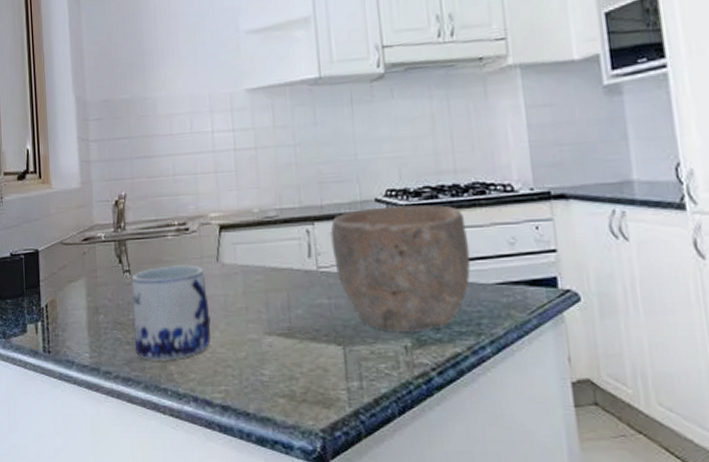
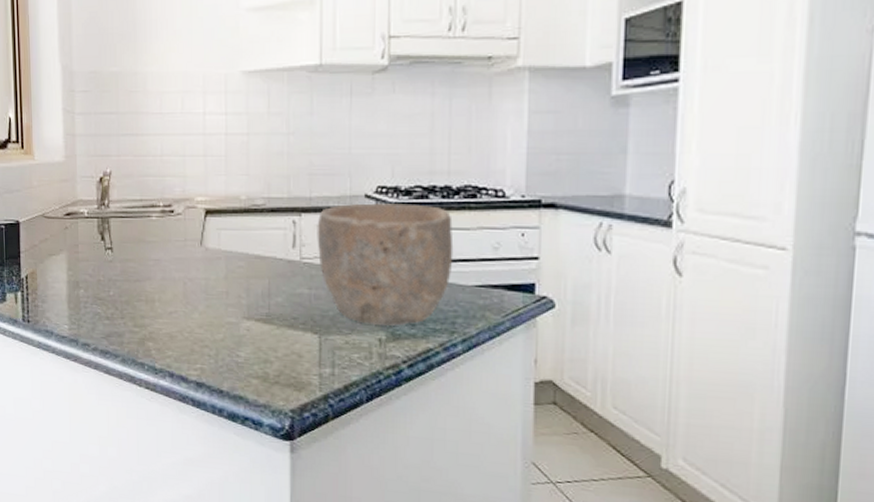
mug: present [131,264,211,362] -> none [113,246,190,338]

